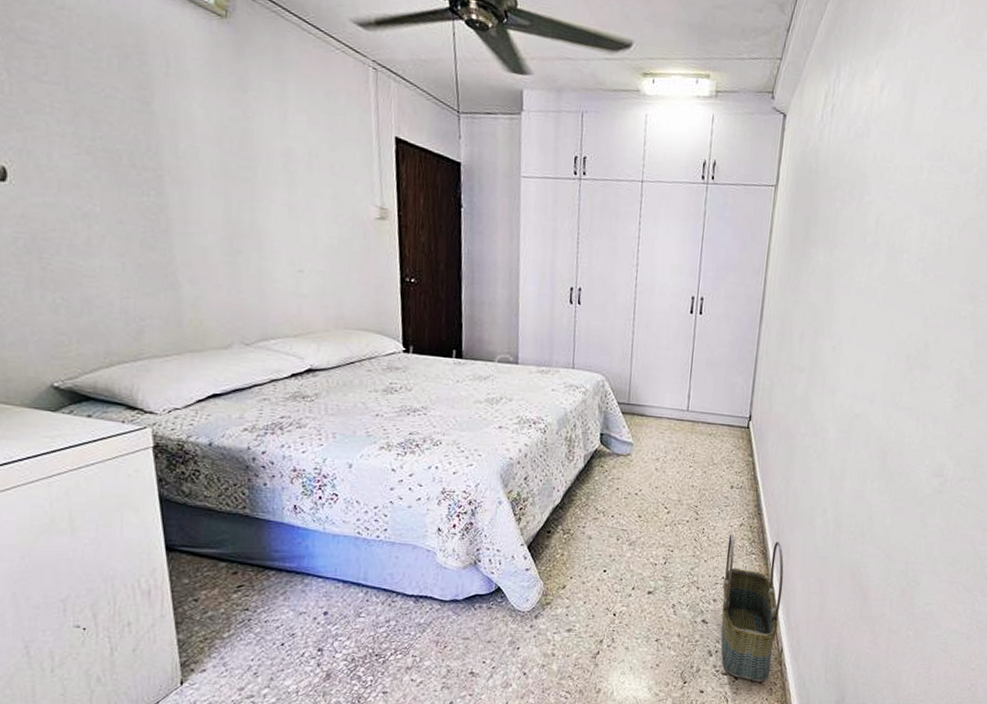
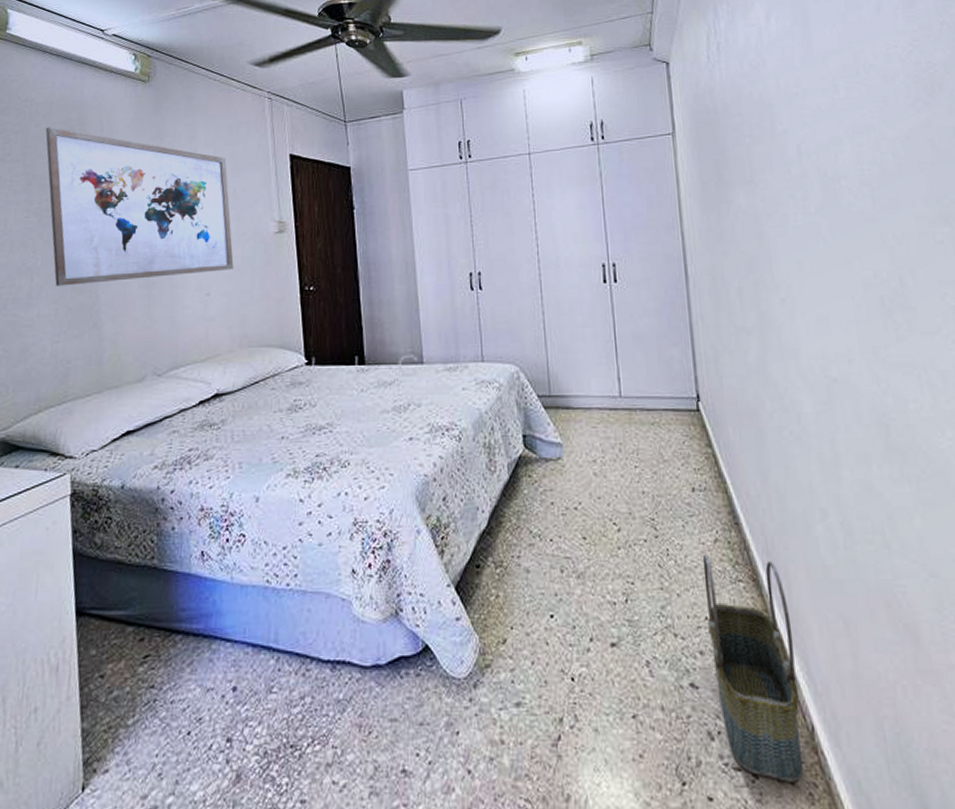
wall art: none [92,48,330,250] -> present [45,127,234,286]

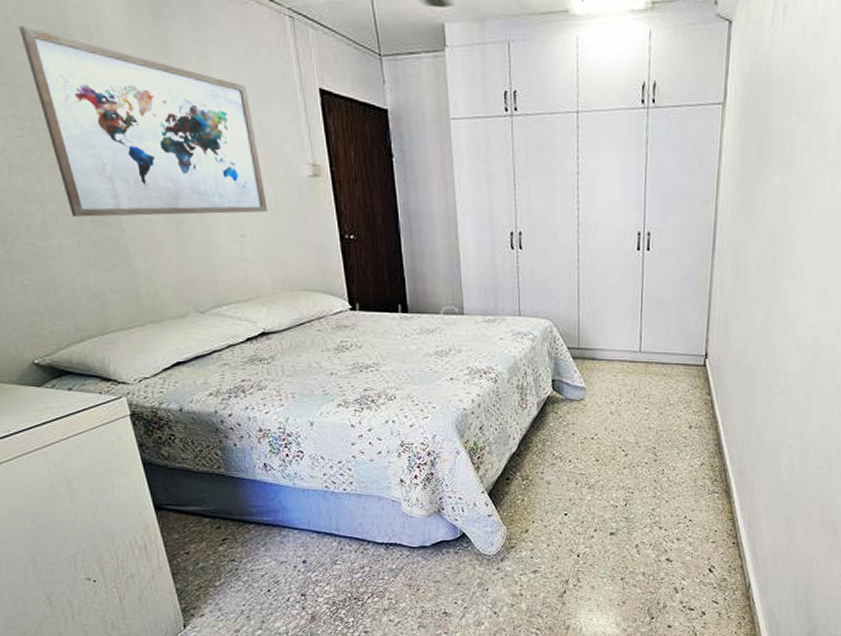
basket: present [702,553,803,782] -> none [685,473,749,616]

